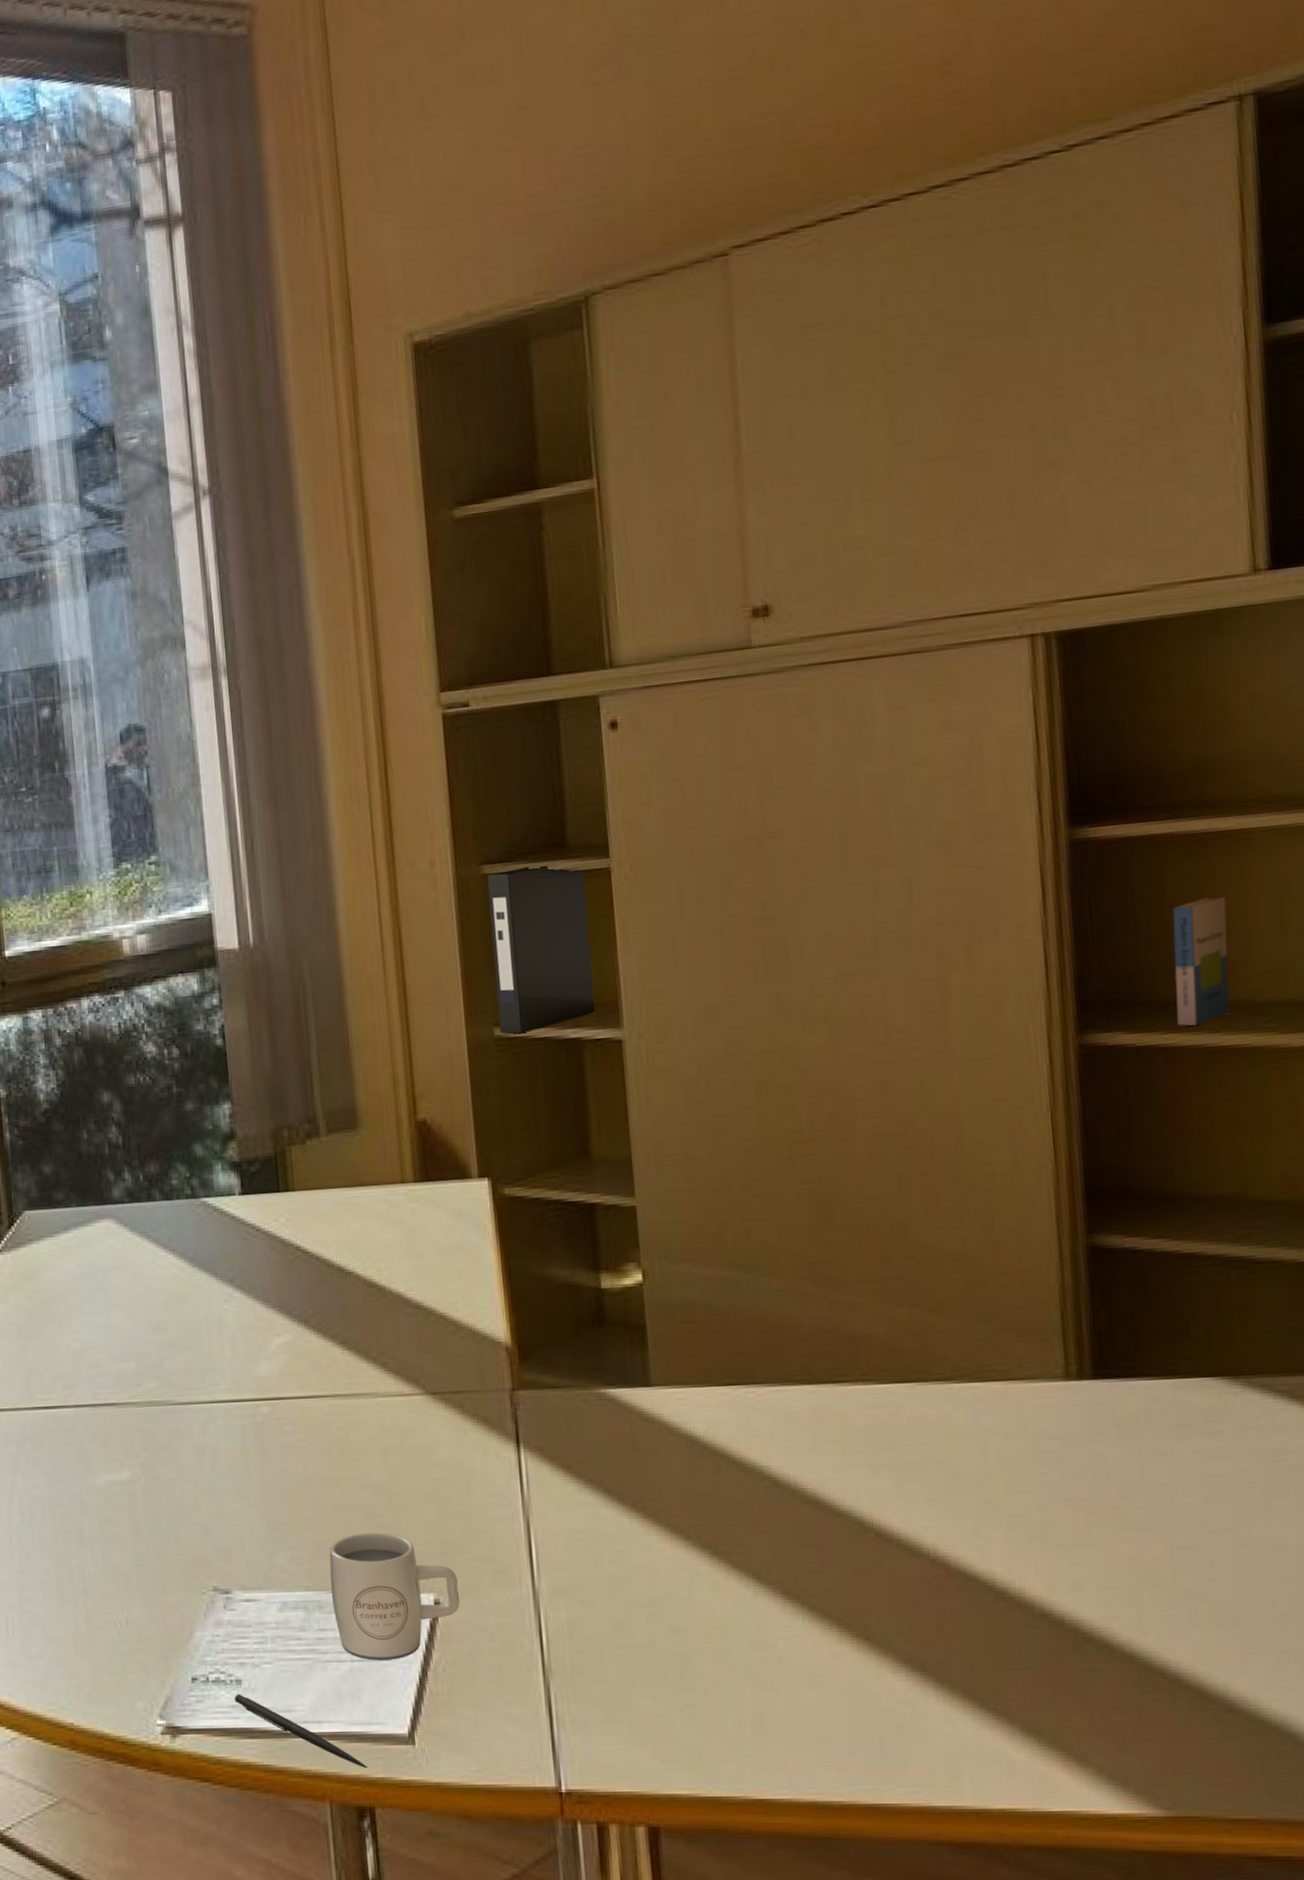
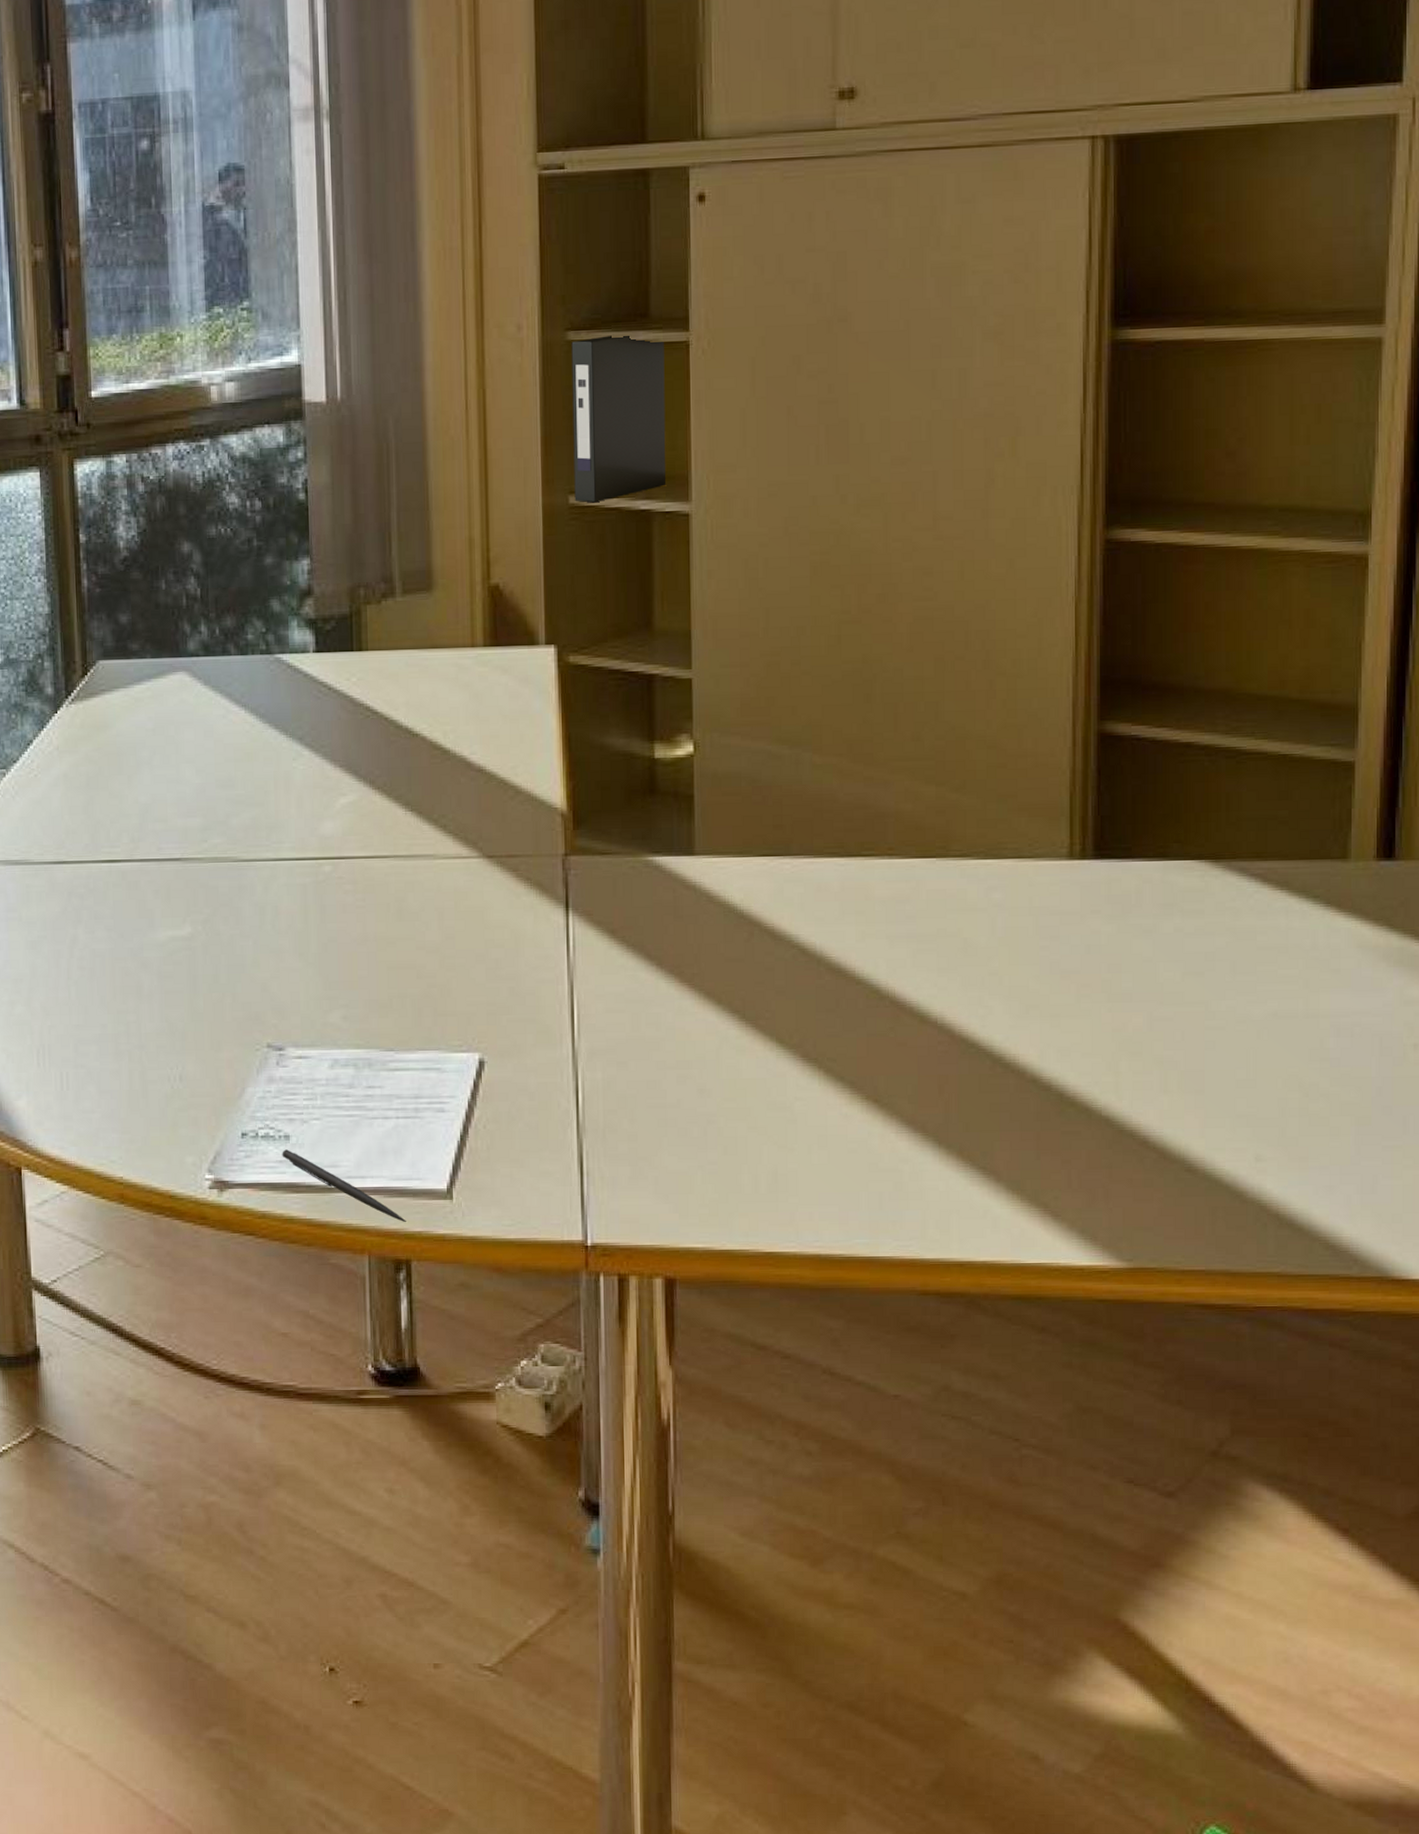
mug: present [329,1532,460,1661] -> none [381,992,504,1118]
book: present [1173,896,1230,1027] -> none [1194,403,1244,527]

